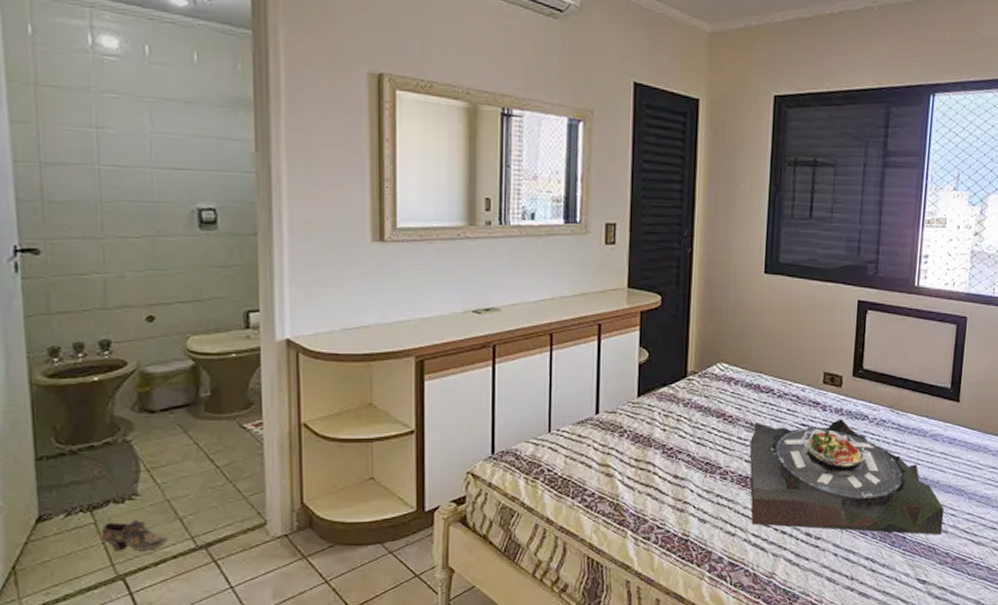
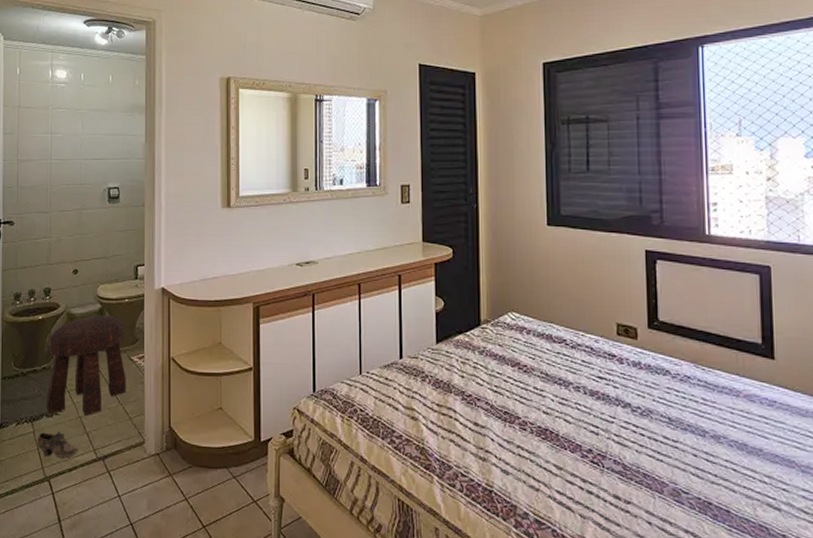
stool: none [113,373,237,500] -> present [46,314,126,416]
serving tray: present [749,418,945,535] -> none [547,372,774,512]

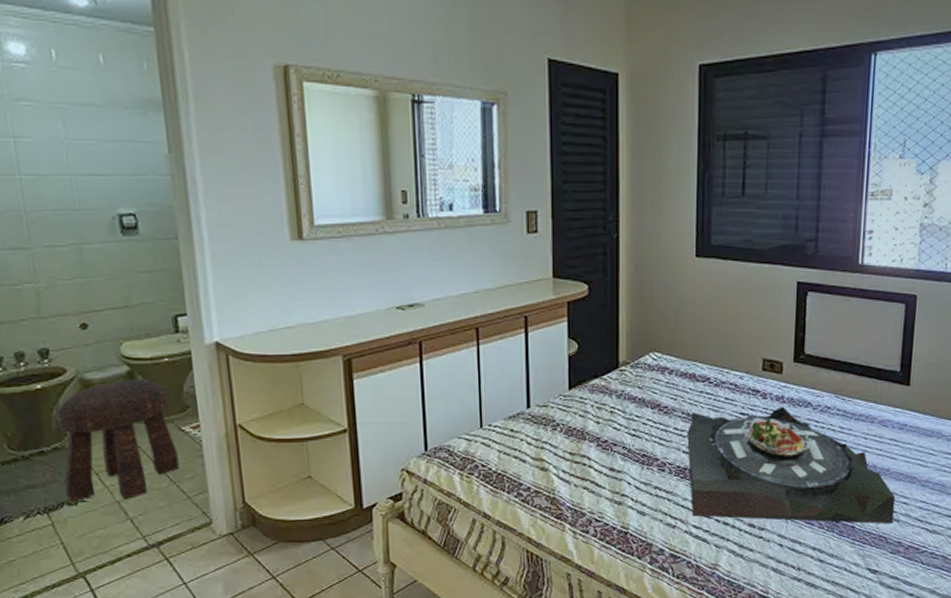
shoe: present [37,431,80,458] -> none [58,520,123,551]
serving tray: none [547,372,774,512] -> present [687,406,896,524]

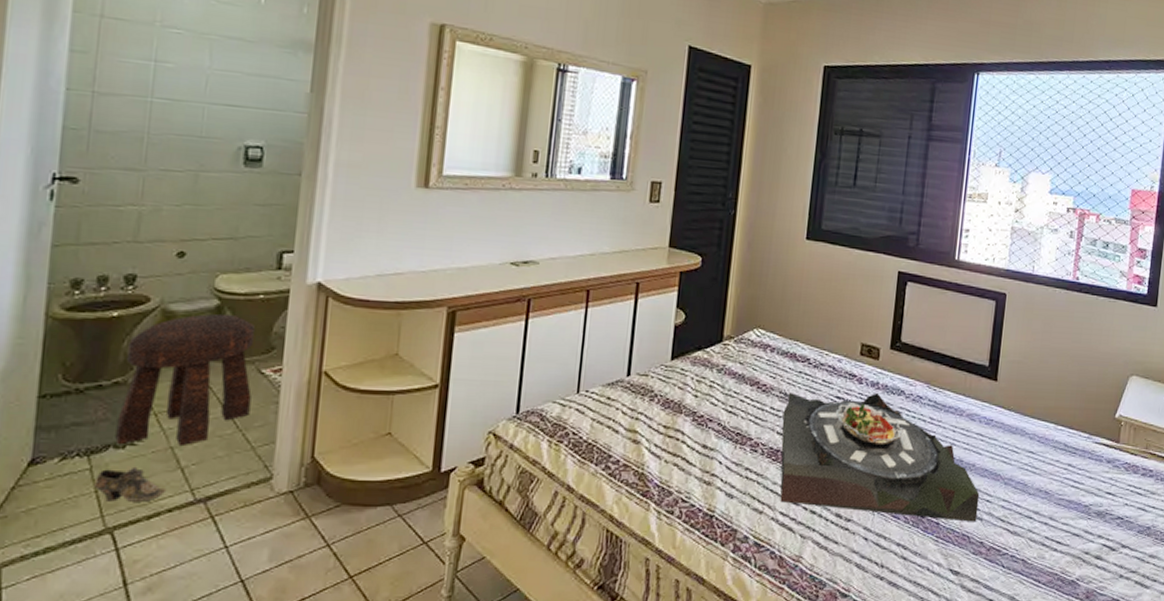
shoe: none [58,520,123,551] -> present [94,466,167,502]

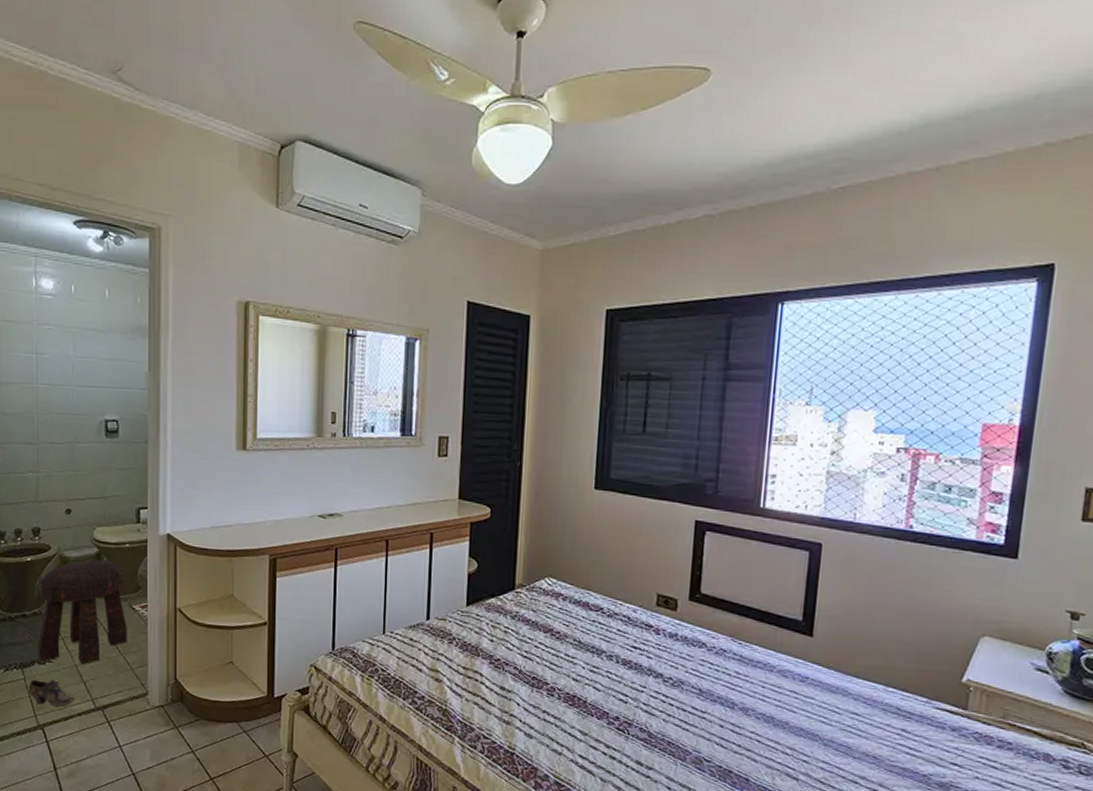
serving tray: present [780,392,980,522] -> none [577,641,795,782]

